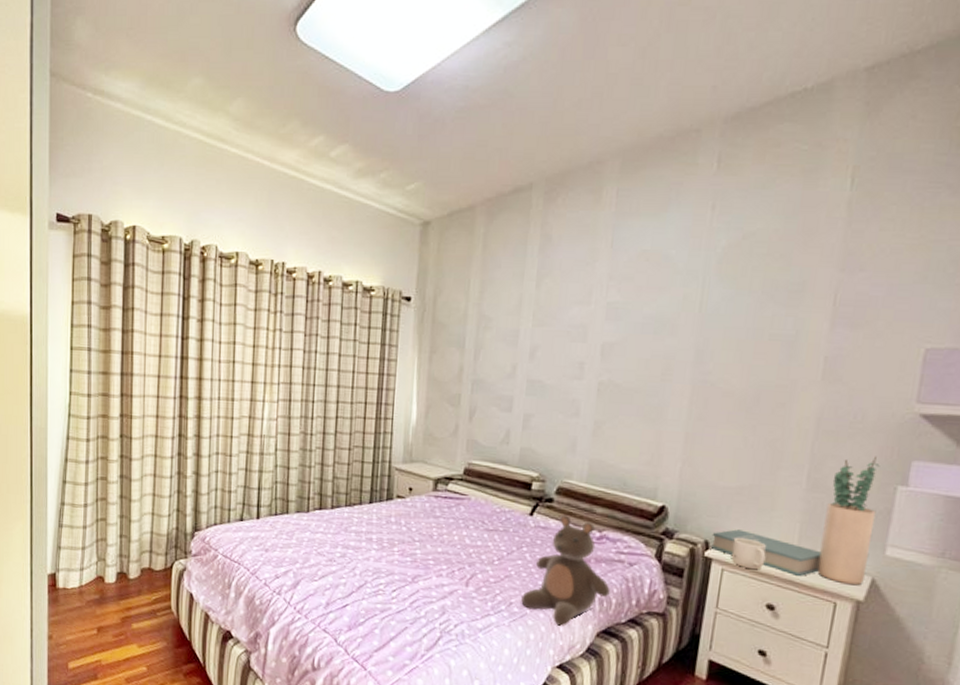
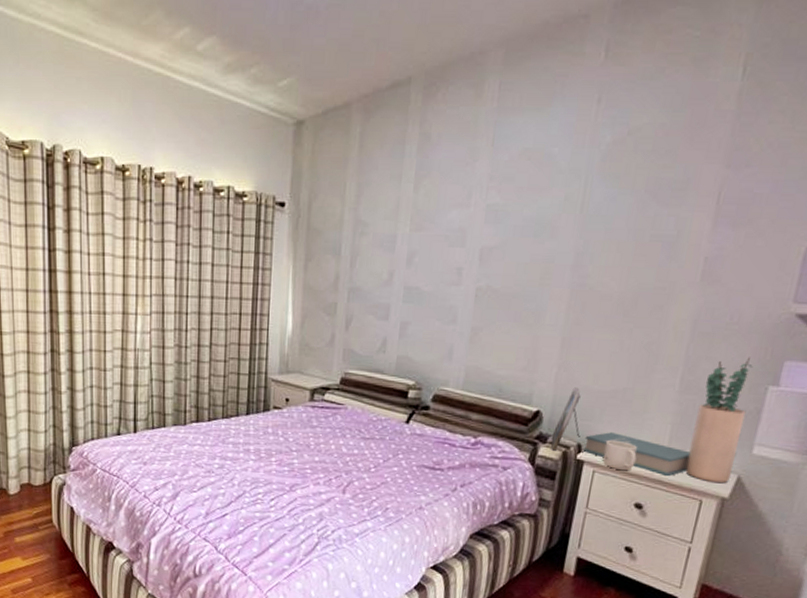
teddy bear: present [521,515,610,626] -> none [397,422,484,529]
picture frame: none [678,483,706,547] -> present [551,387,581,451]

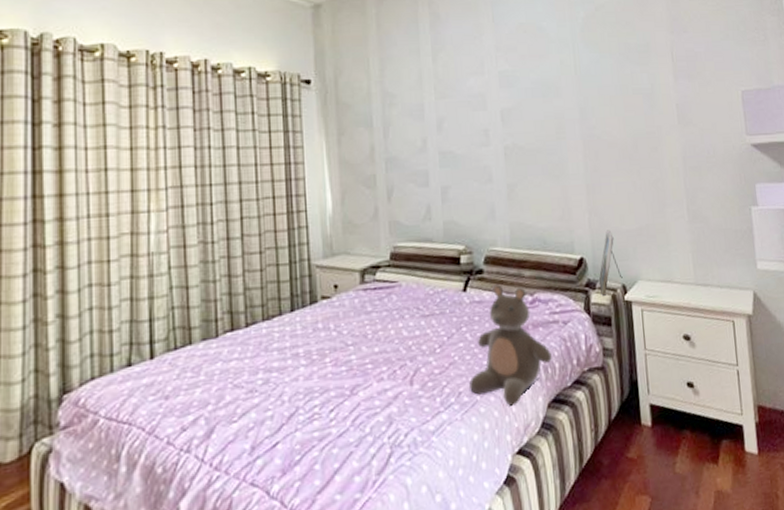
teddy bear: none [397,422,484,529] -> present [469,285,552,406]
book: present [582,432,691,476] -> none [628,268,715,303]
mug: present [602,439,637,471] -> none [644,275,674,305]
vase: present [685,357,753,484] -> none [706,184,749,302]

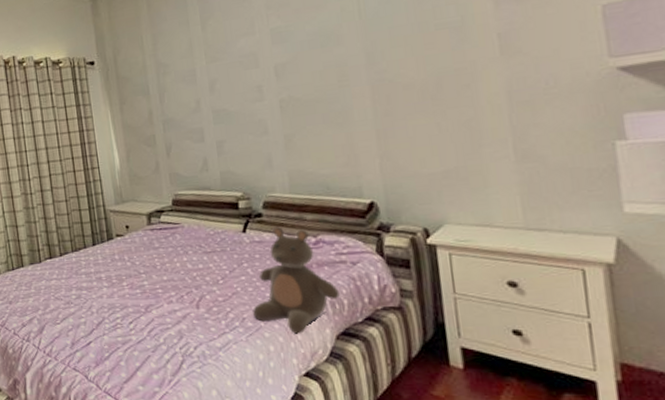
picture frame: present [599,230,621,296] -> none [394,174,422,239]

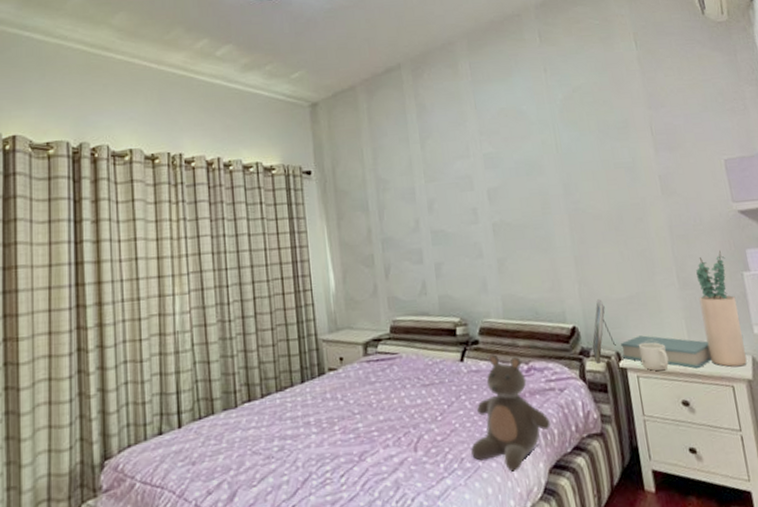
picture frame: none [394,174,422,239] -> present [592,299,615,363]
book: none [430,212,555,248] -> present [621,335,712,368]
mug: none [453,219,493,250] -> present [638,342,669,372]
vase: none [542,116,608,249] -> present [696,250,747,367]

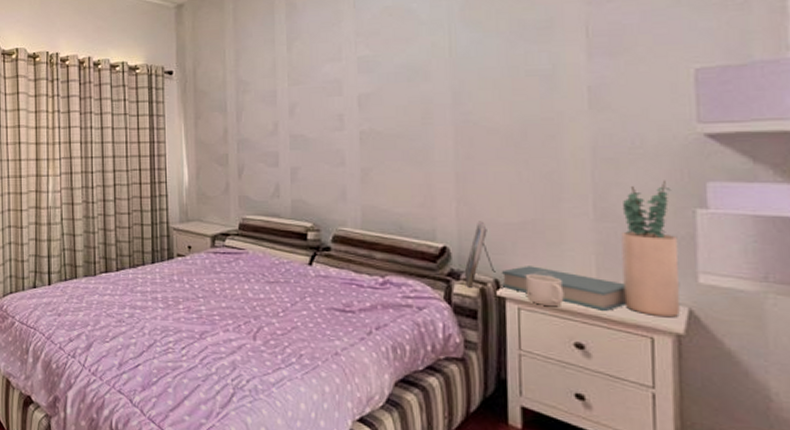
teddy bear: present [471,354,551,472] -> none [311,263,402,377]

